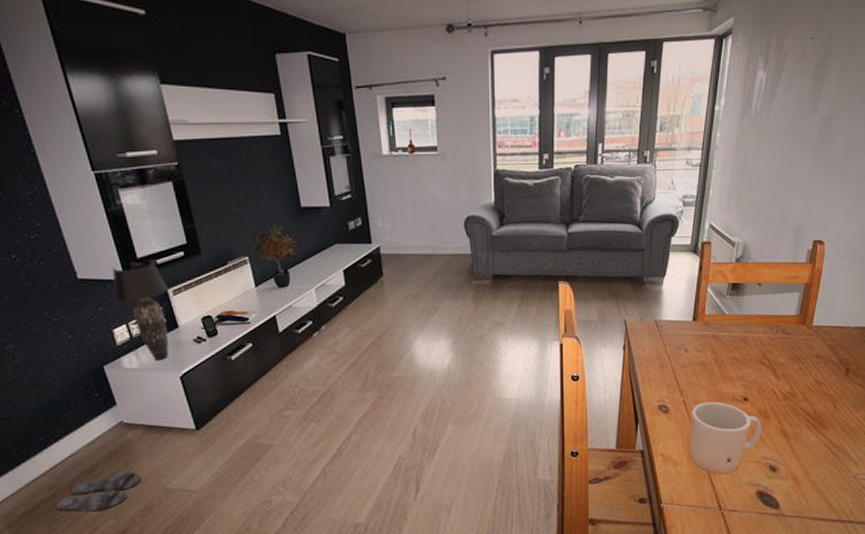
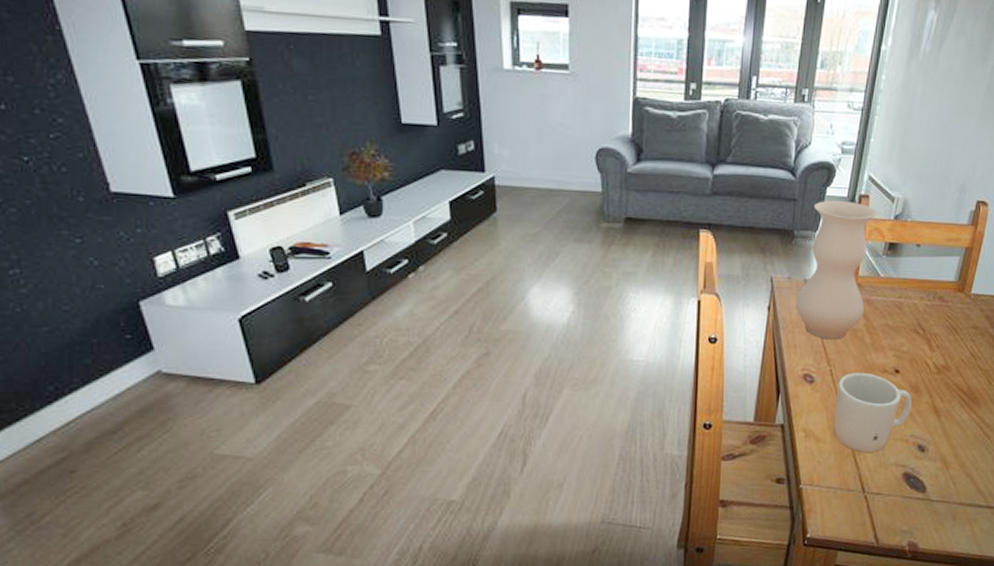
slippers: present [55,471,141,512] -> none [66,432,181,481]
table lamp: present [113,260,169,360] -> none [157,175,230,297]
vase: none [649,248,720,373] -> present [796,200,878,340]

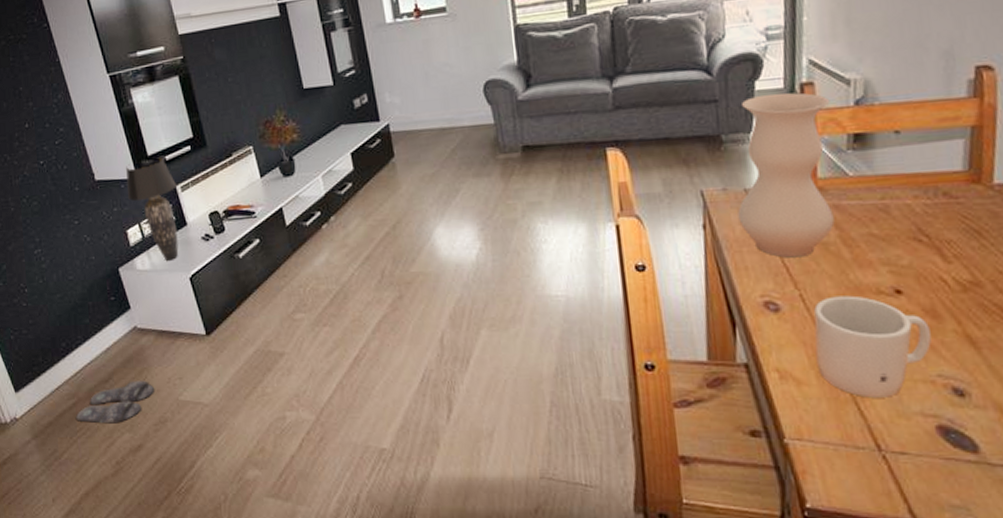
slippers: none [66,432,181,481] -> present [76,380,154,424]
table lamp: none [157,175,230,297] -> present [126,157,179,261]

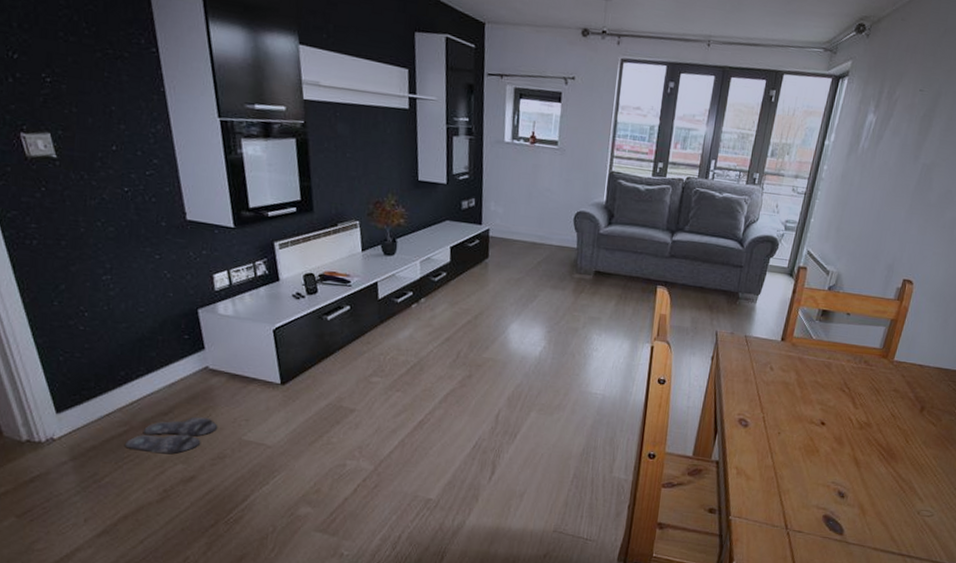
table lamp: present [126,157,179,261] -> none [219,211,276,311]
vase: present [737,92,835,258] -> none [736,269,814,391]
mug: present [813,295,933,398] -> none [762,421,836,494]

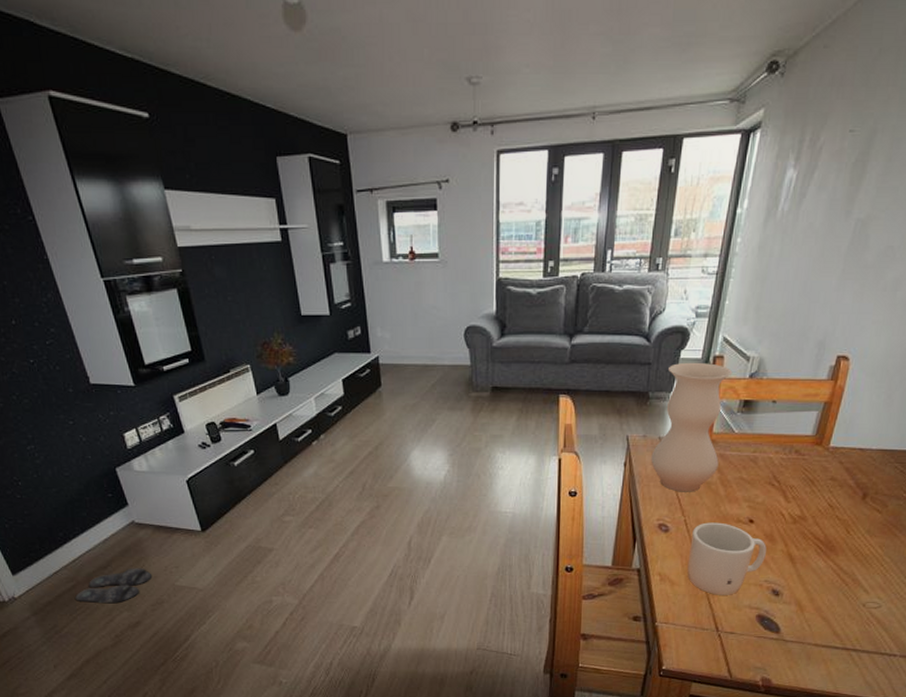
vase: none [736,269,814,391] -> present [651,362,733,492]
mug: none [762,421,836,494] -> present [687,522,767,595]

